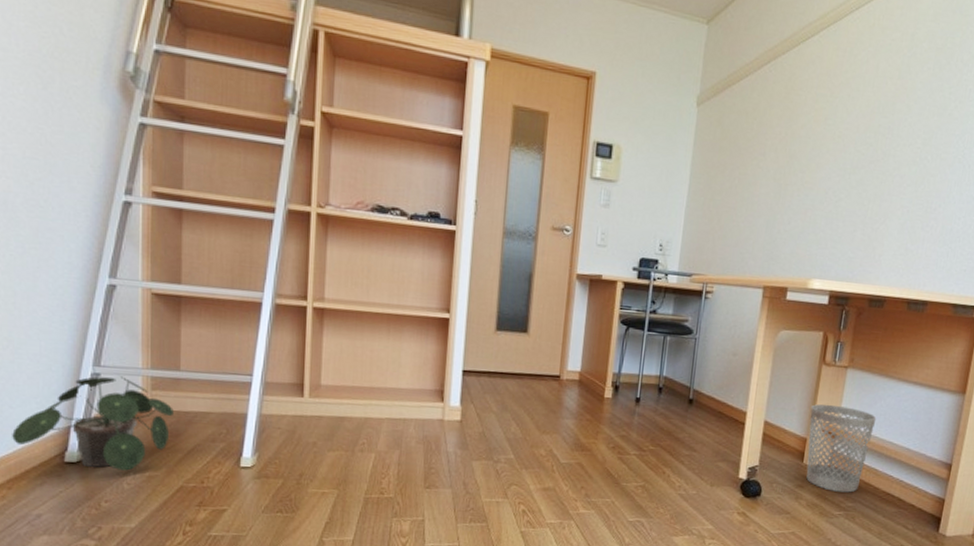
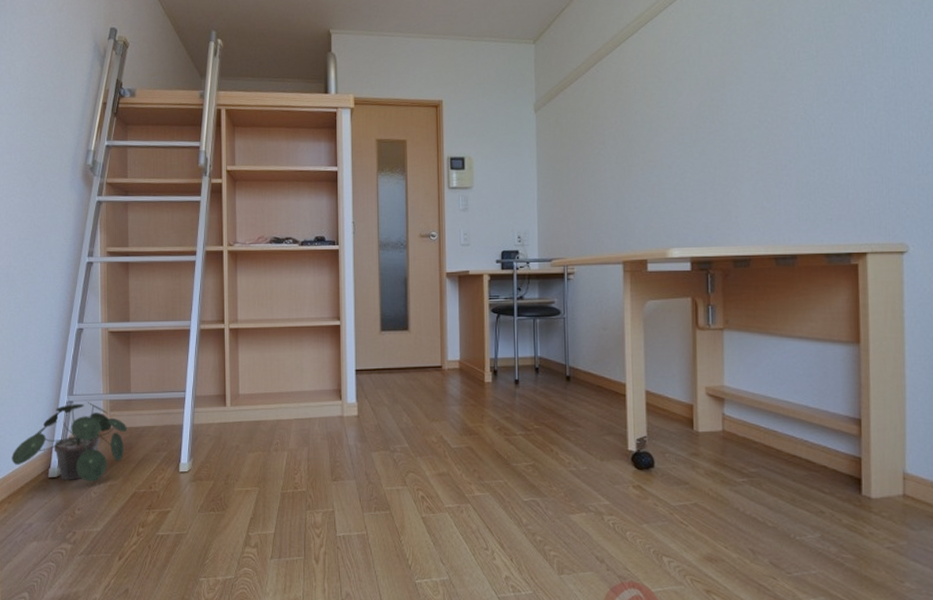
wastebasket: present [806,404,877,493] -> none [692,368,765,458]

